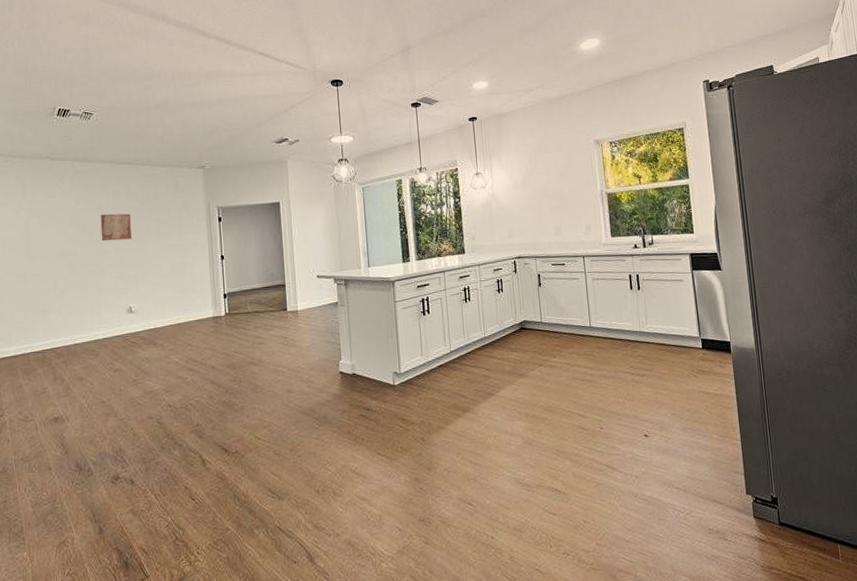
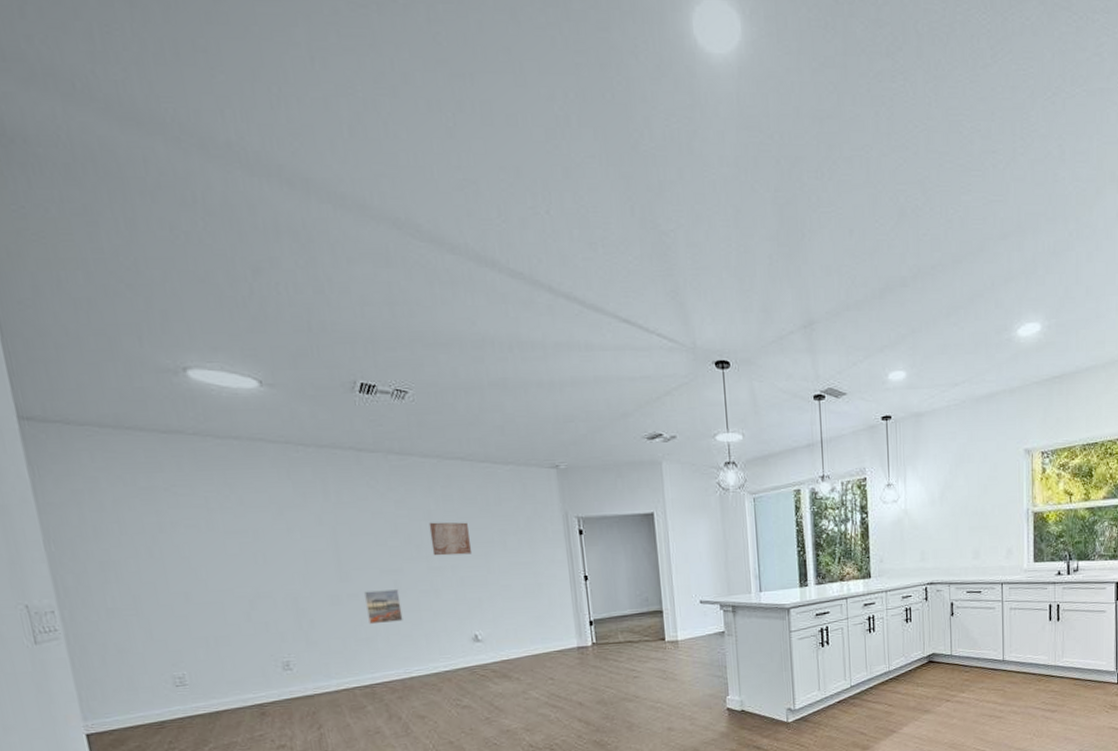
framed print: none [44,269,73,299] -> present [363,589,403,625]

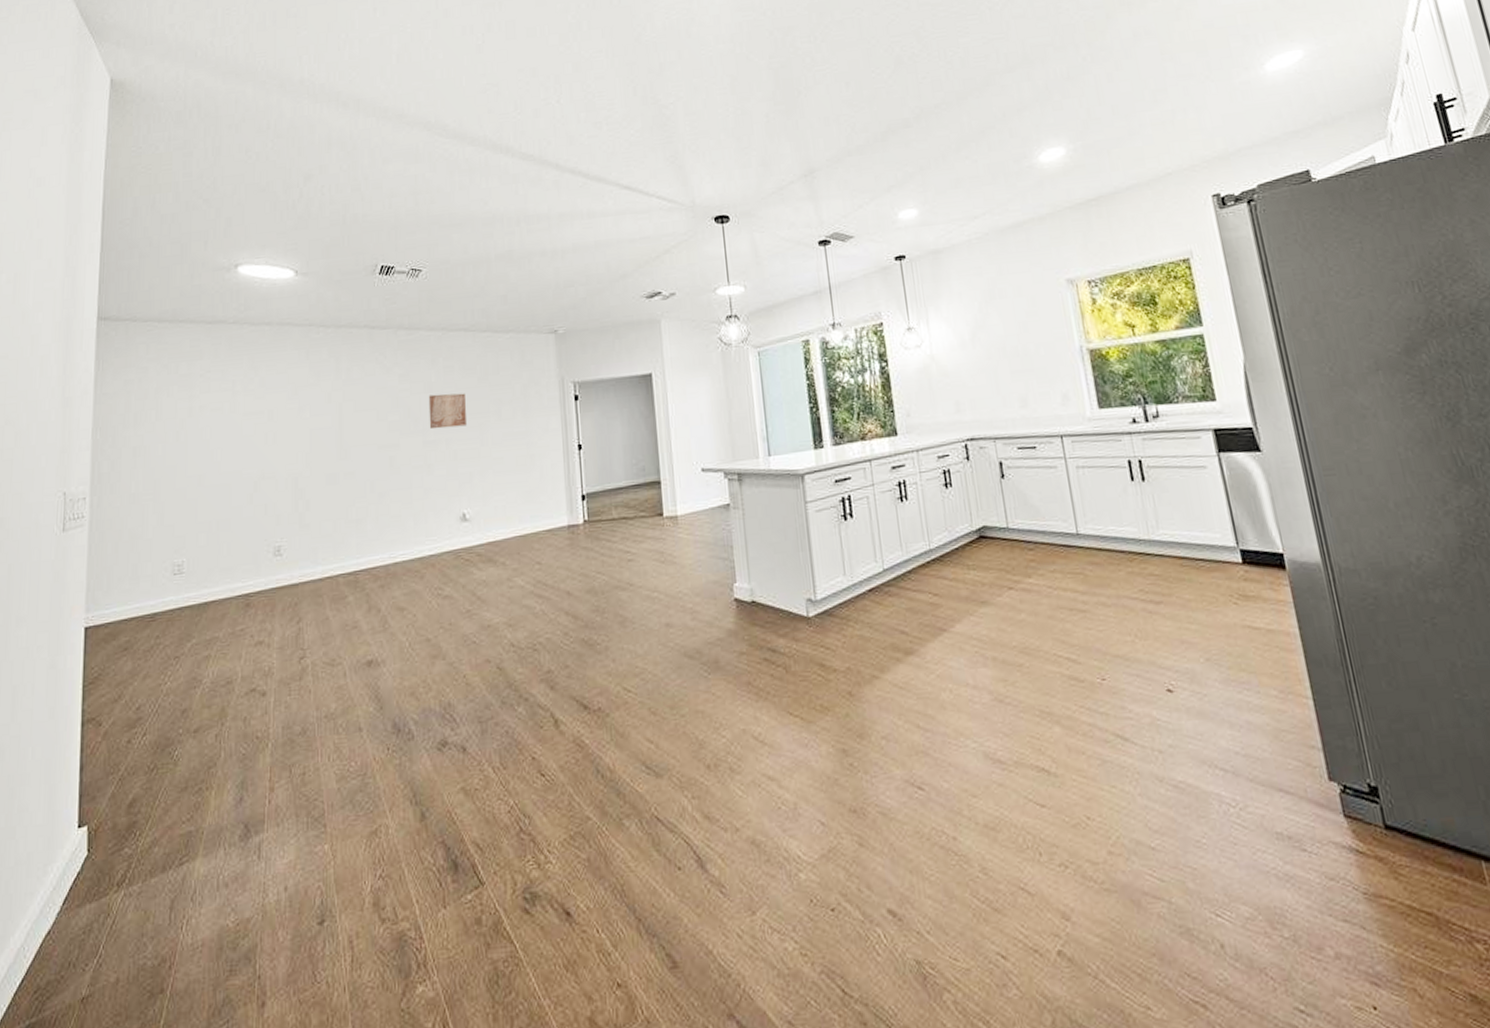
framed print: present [363,589,403,625] -> none [359,466,394,505]

